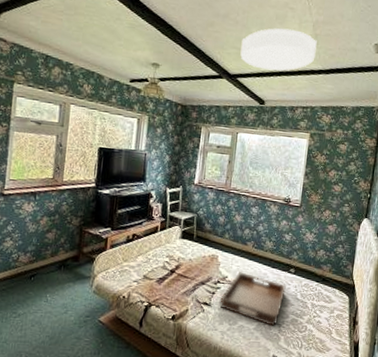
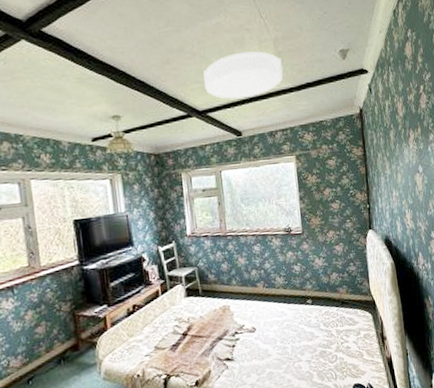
serving tray: present [219,270,286,327] -> none [242,315,308,366]

